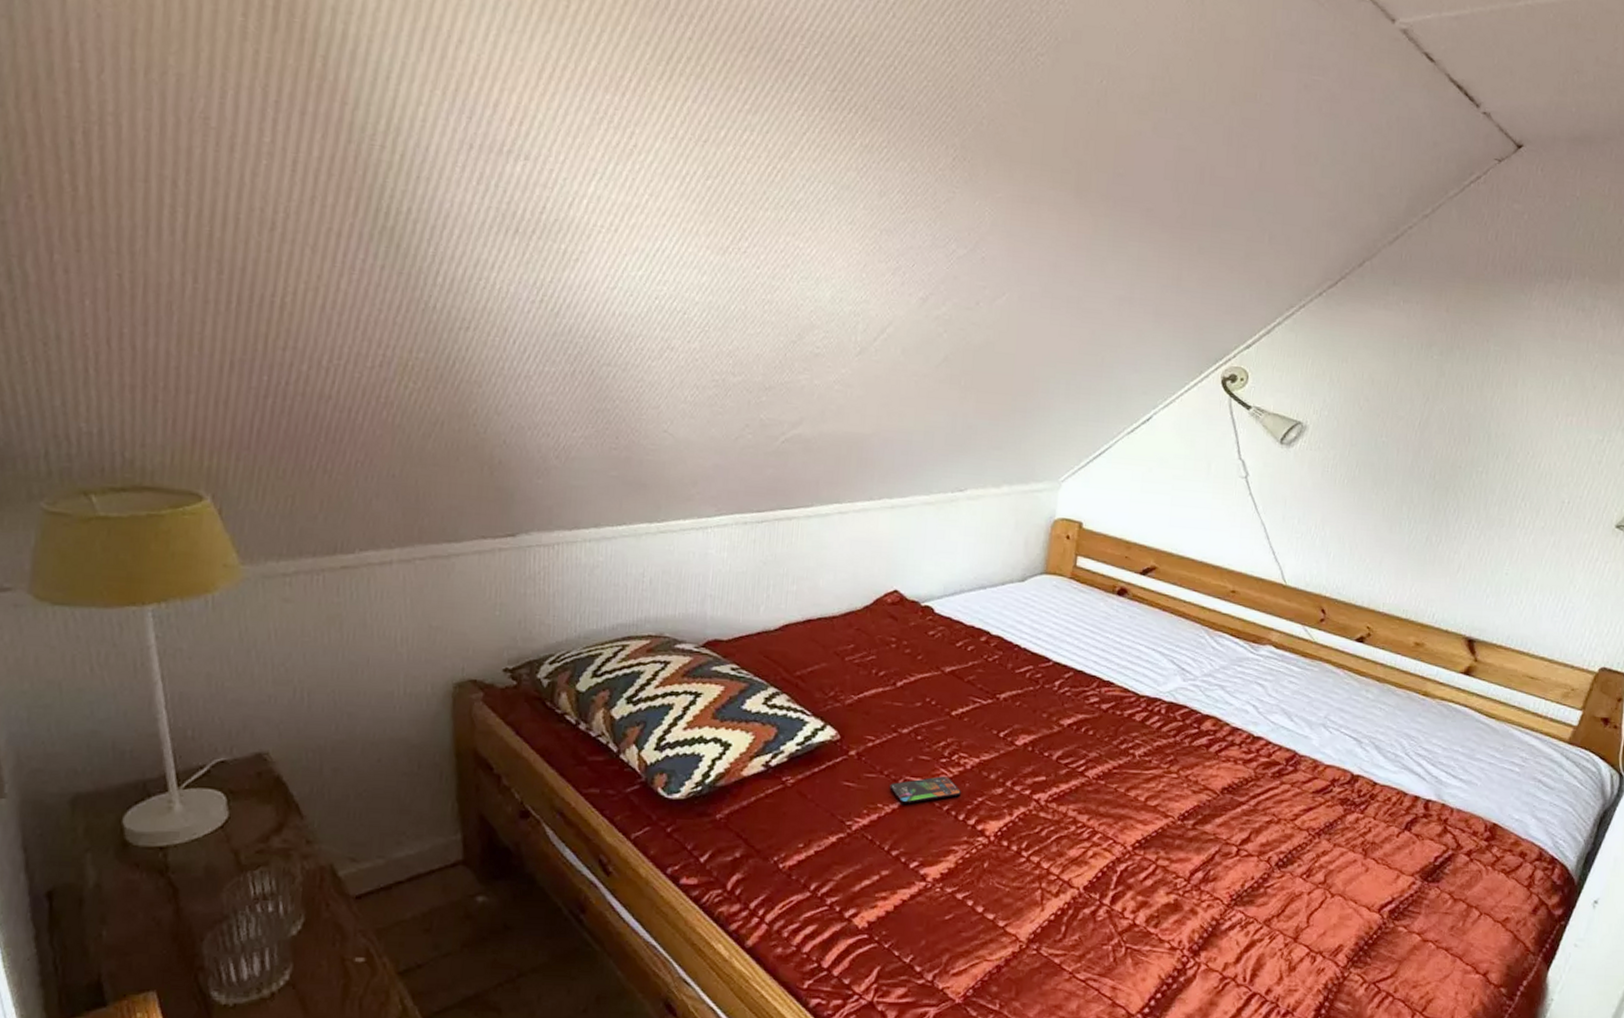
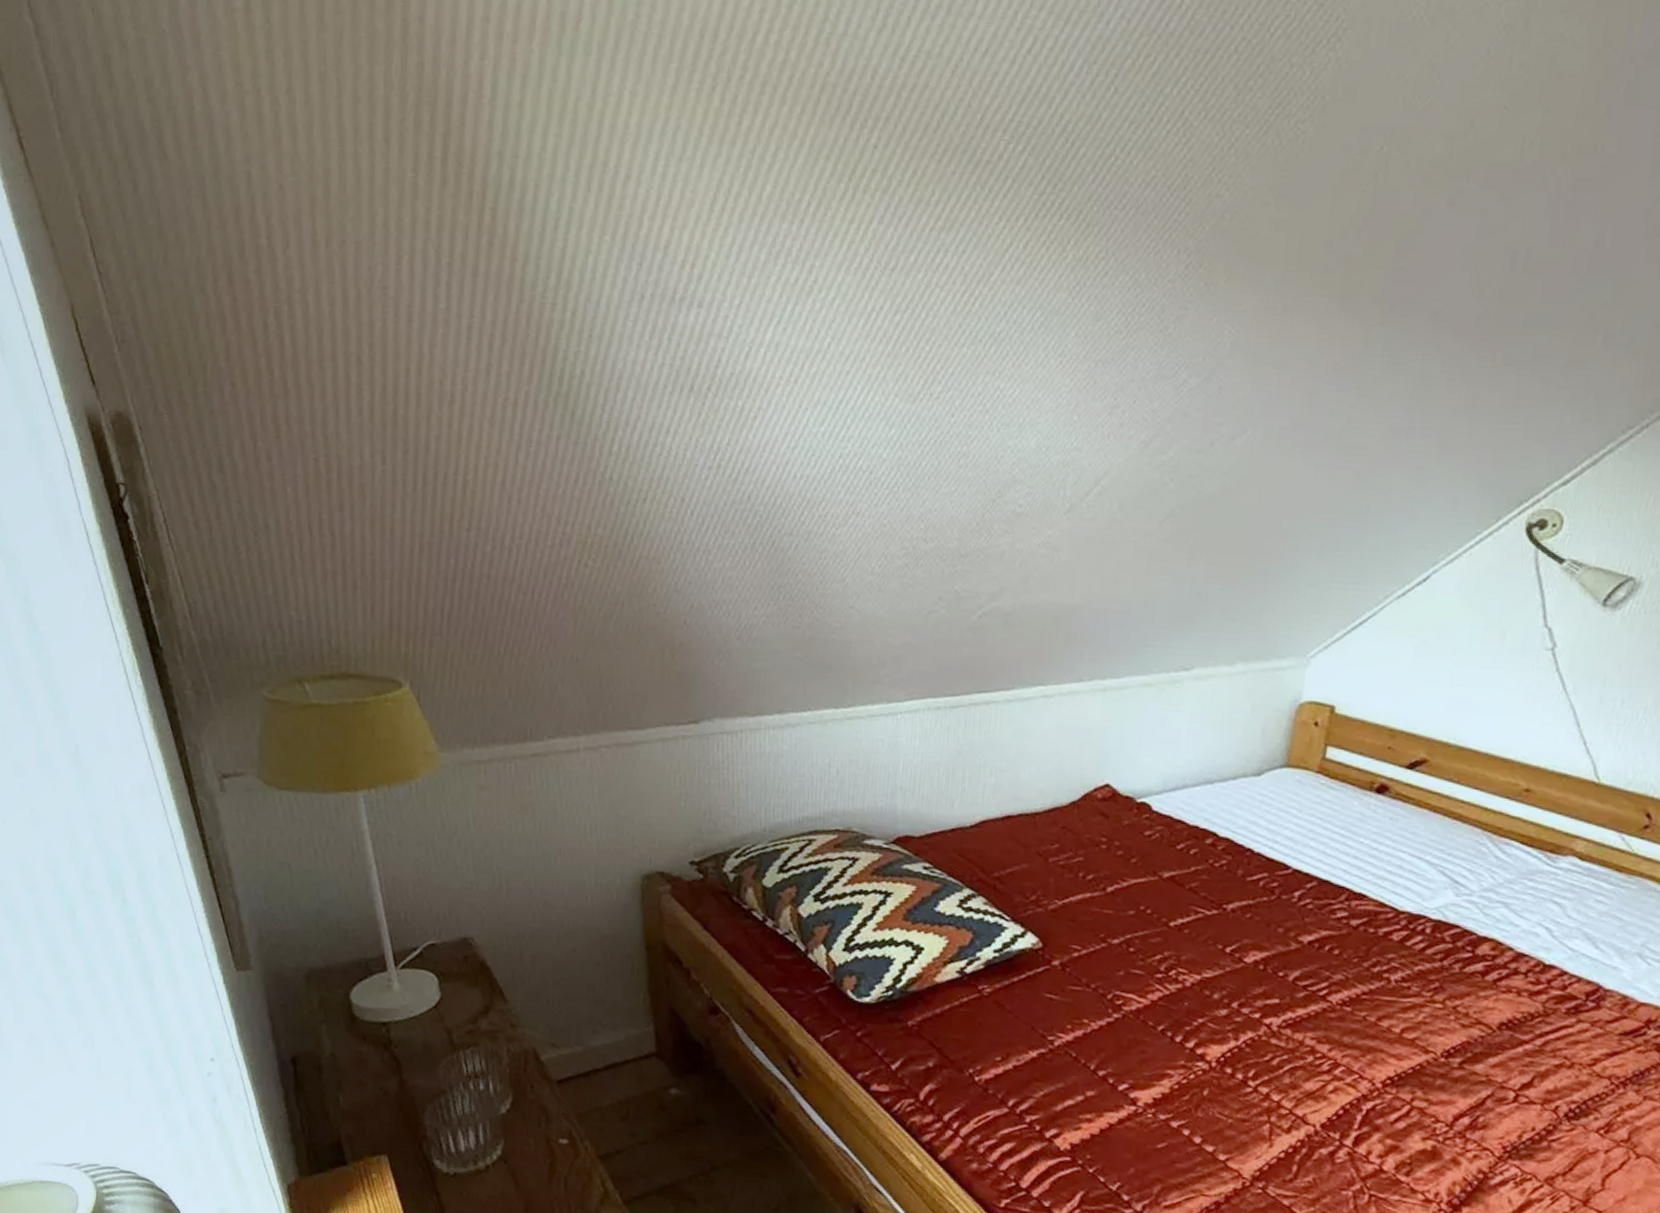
smartphone: present [889,776,961,806] -> none [1097,993,1179,1023]

